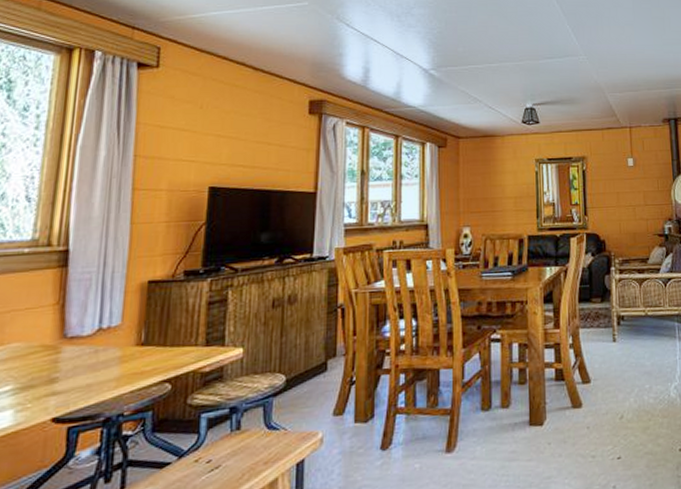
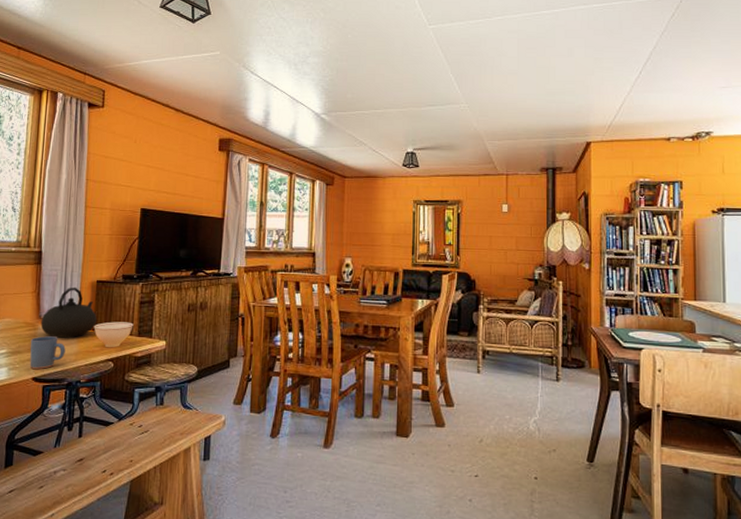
mug: none [47,359,102,406] -> present [29,336,66,369]
teapot: none [65,291,149,361] -> present [41,287,98,338]
bowl: none [143,329,199,366] -> present [93,321,133,348]

